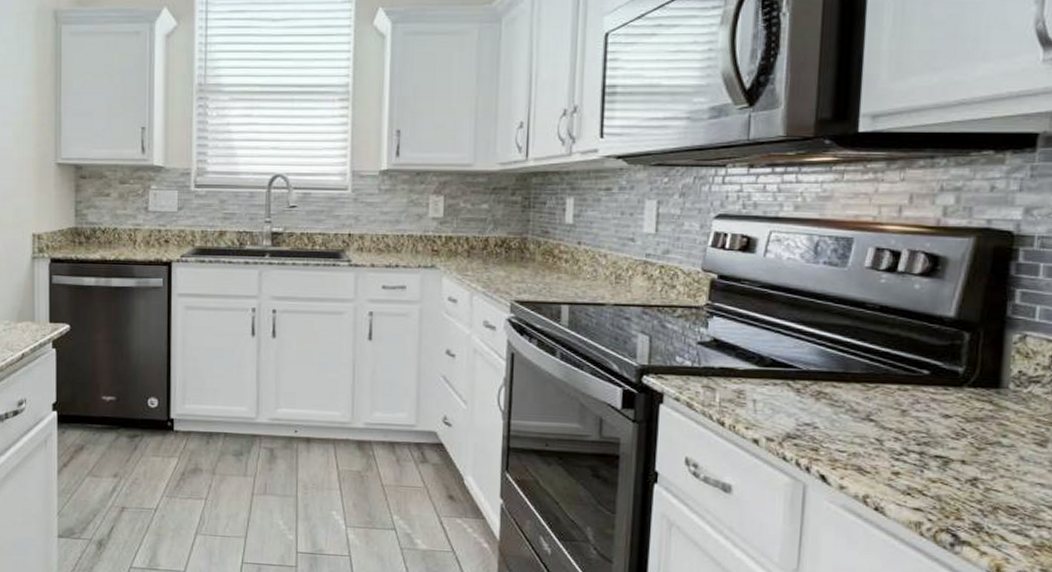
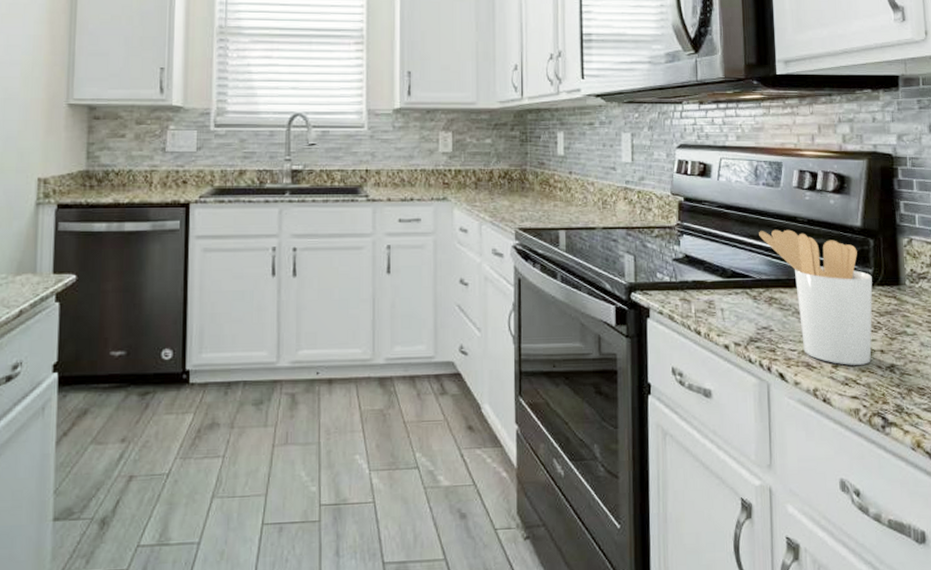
utensil holder: none [812,315,961,475] -> present [759,229,873,365]

